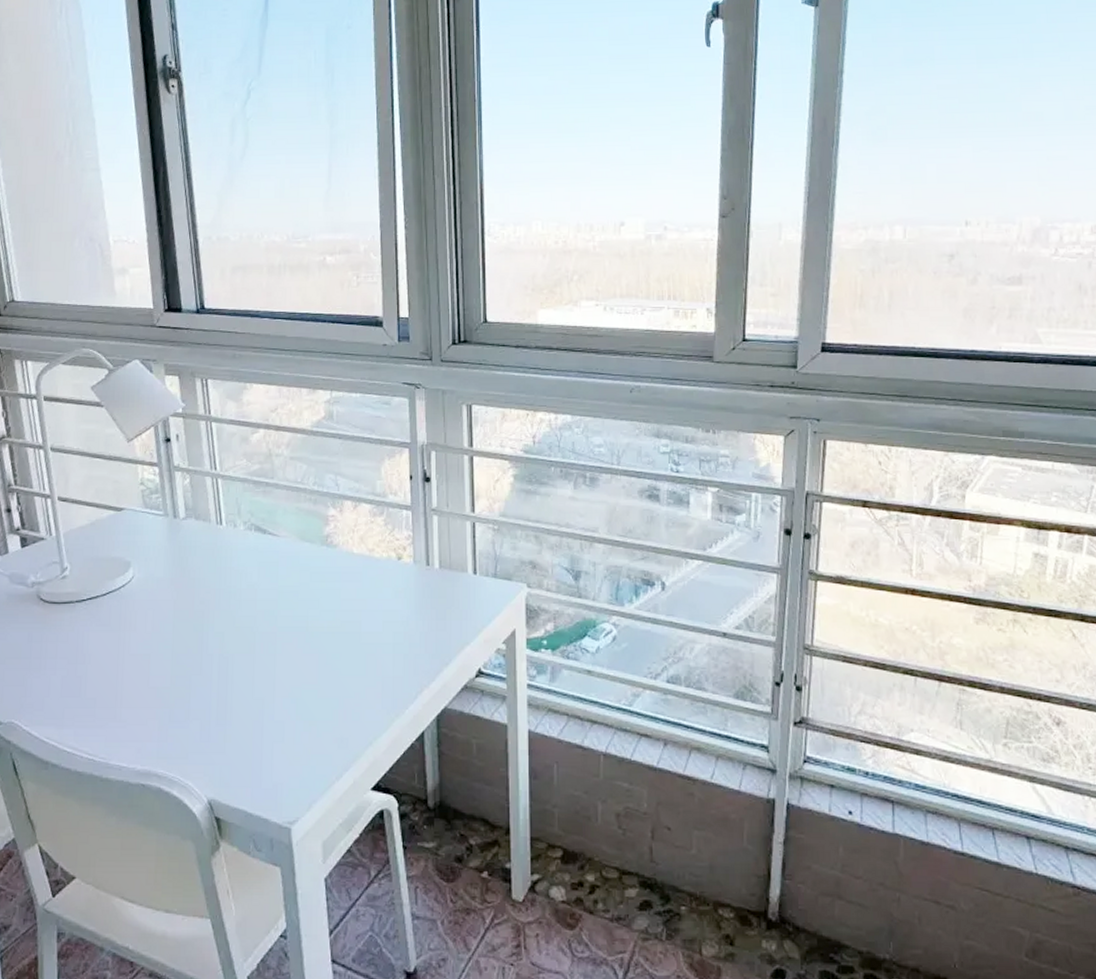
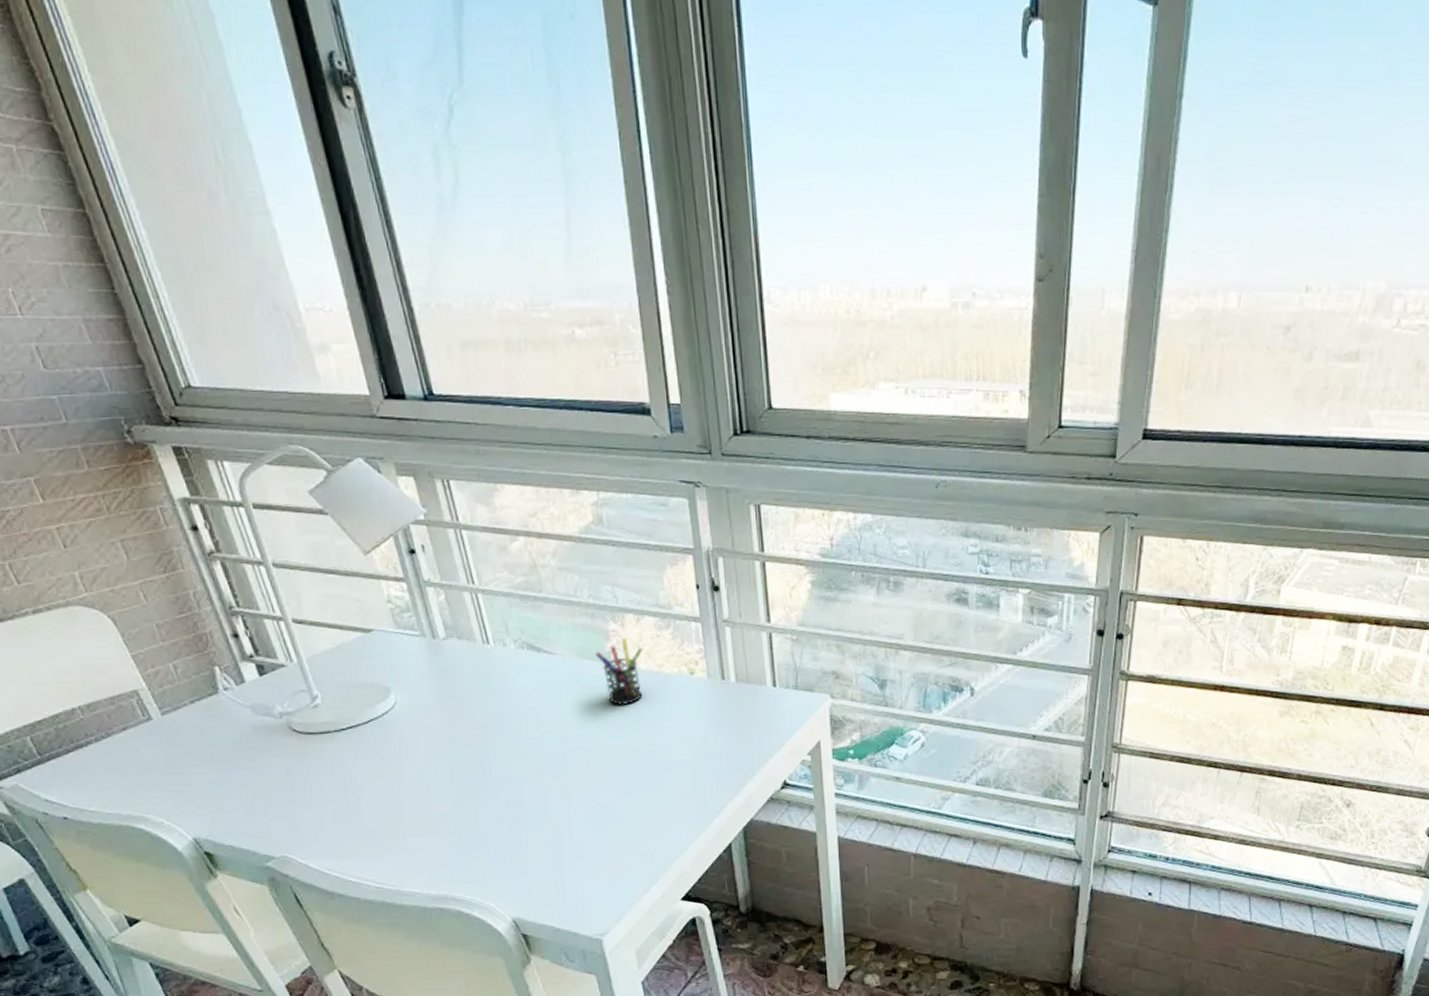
pen holder: none [313,522,358,588] -> present [594,637,644,706]

